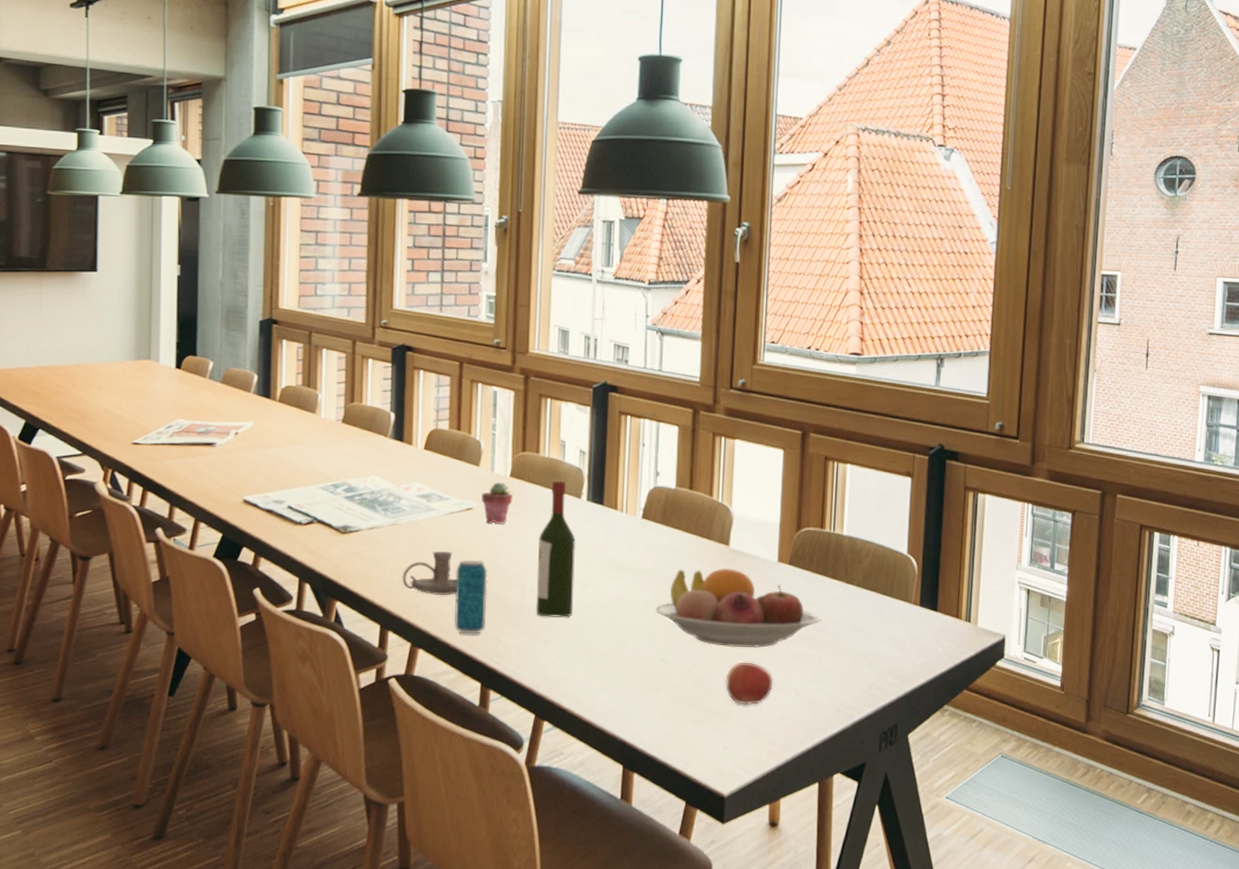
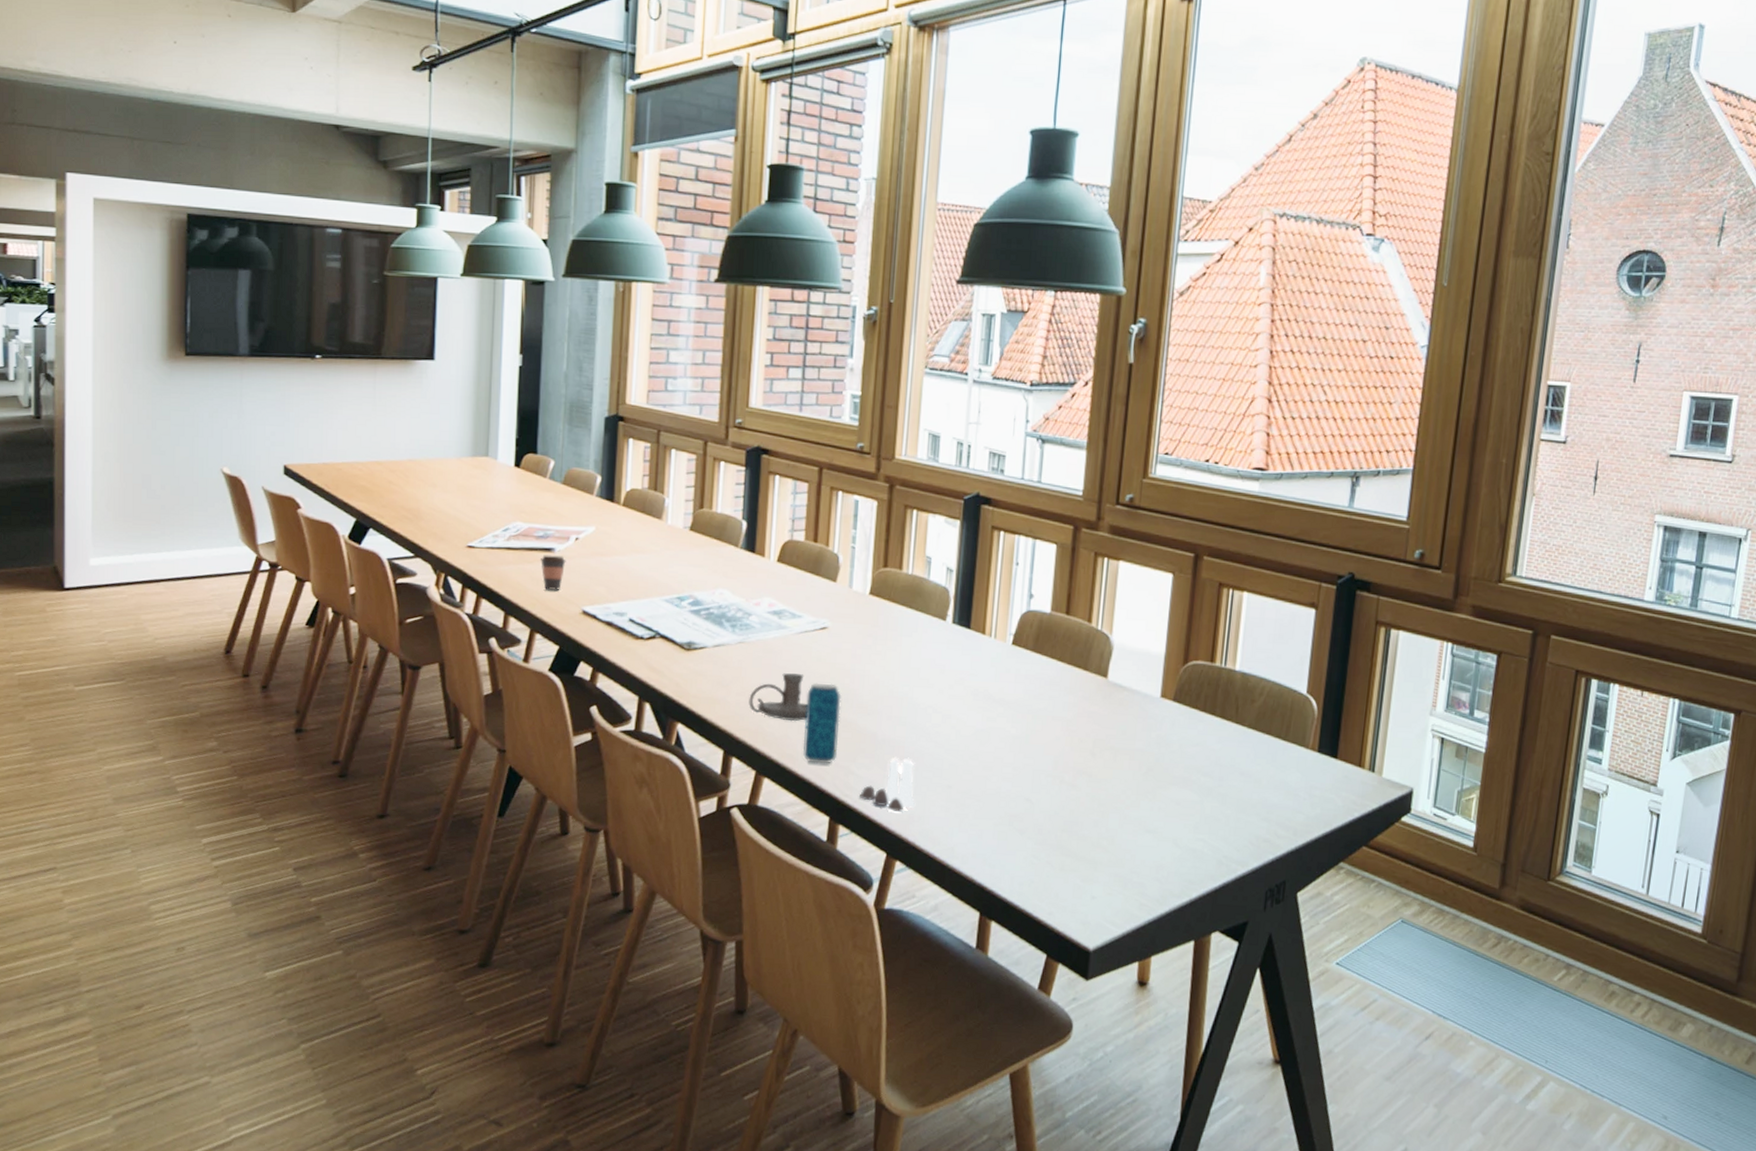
coffee cup: none [203,449,227,483] -> present [541,555,566,591]
potted succulent: present [482,481,513,524] -> none [837,599,871,646]
salt and pepper shaker set: none [508,627,560,676] -> present [860,759,916,812]
wine bottle: present [536,480,576,617] -> none [892,600,939,750]
fruit bowl: present [655,567,821,648] -> none [1022,702,1206,792]
apple: present [726,662,773,706] -> none [1096,805,1150,853]

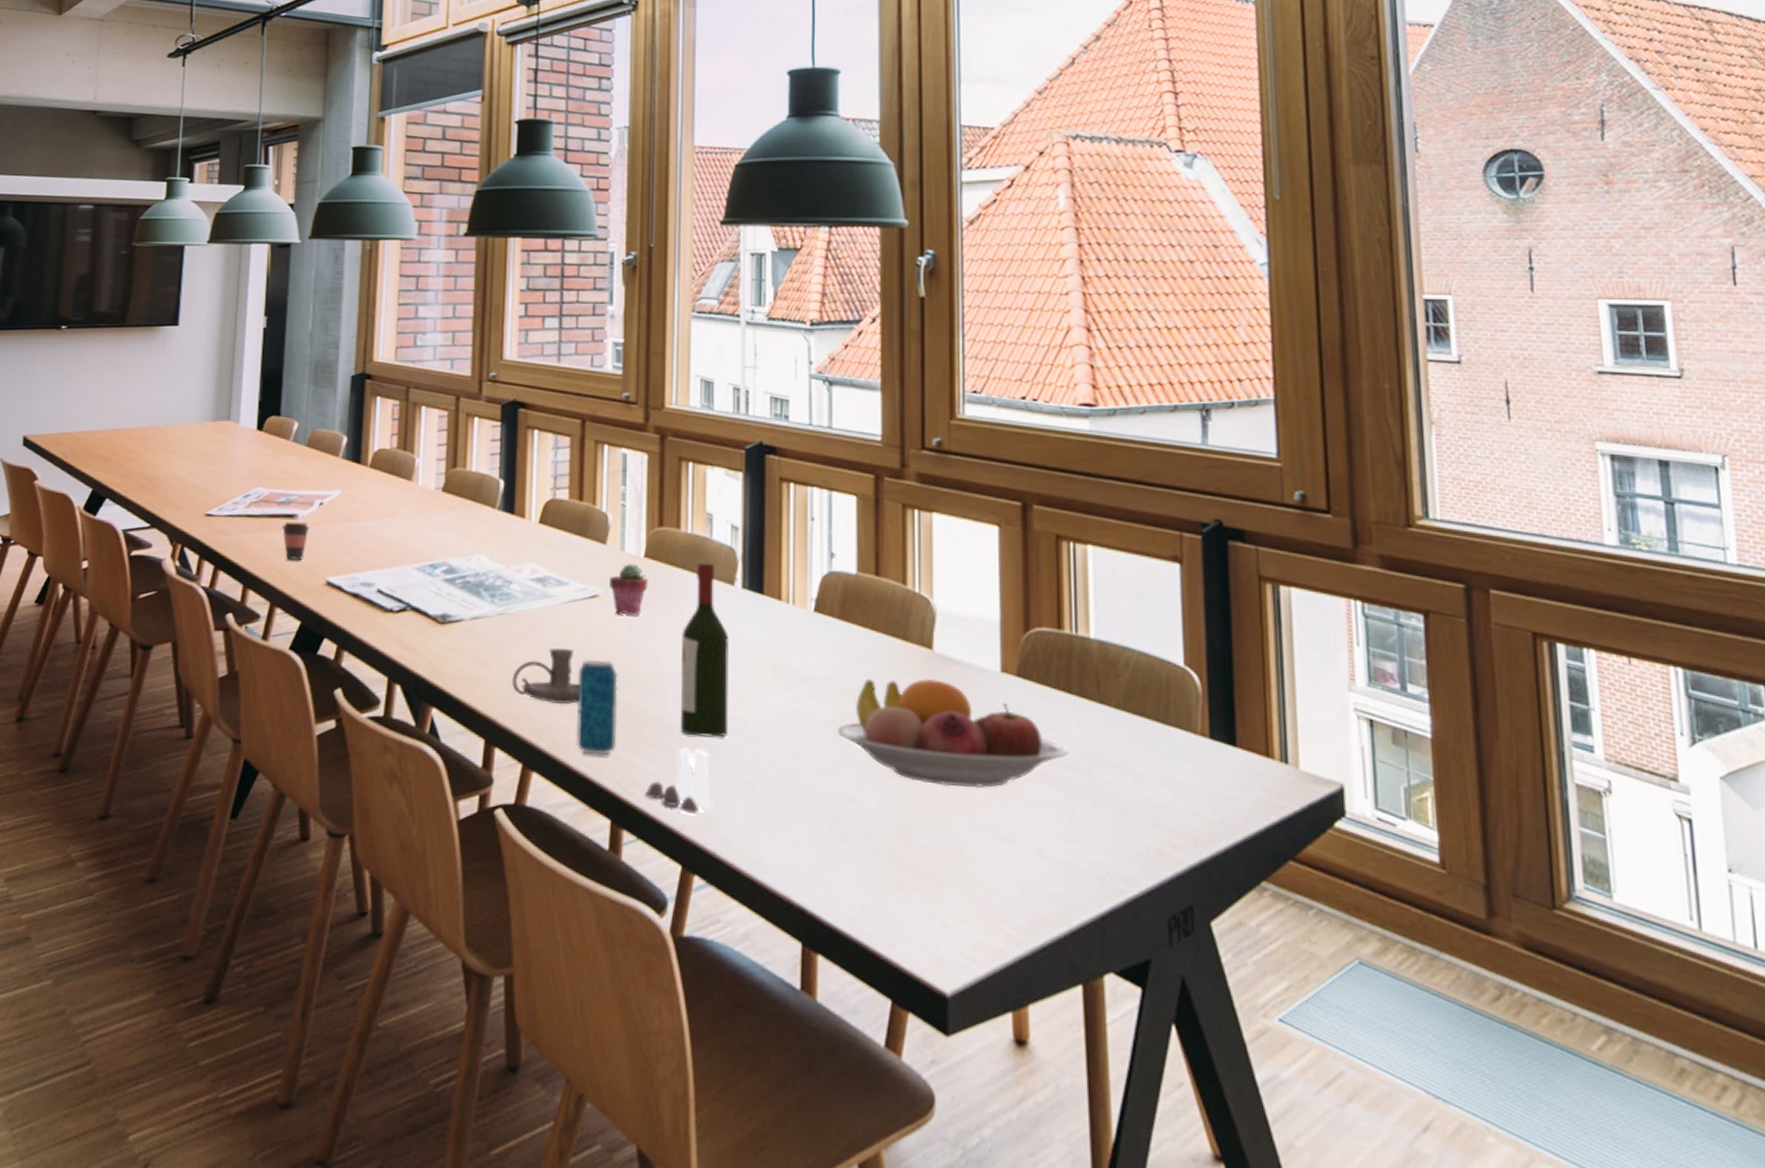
potted succulent: none [837,599,871,646] -> present [609,563,648,616]
wine bottle: none [892,600,939,750] -> present [680,562,730,738]
fruit bowl: none [1022,702,1206,792] -> present [837,678,1068,789]

